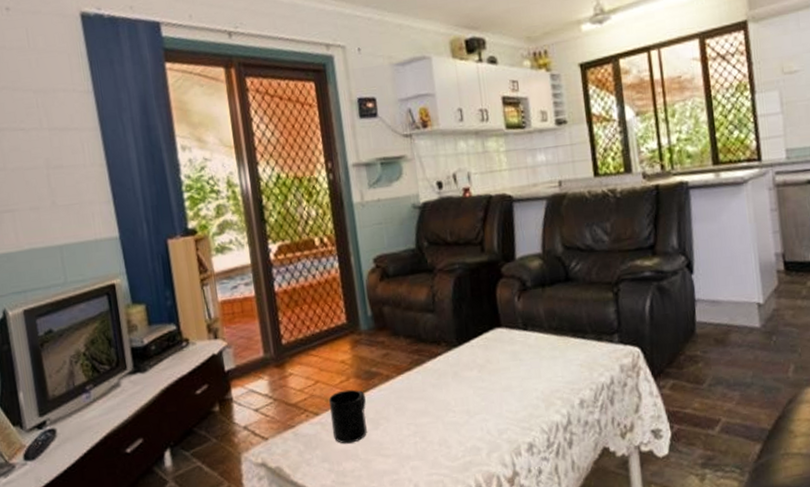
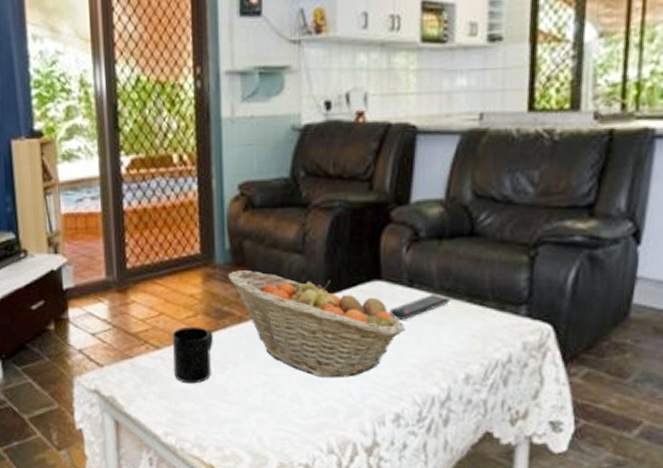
fruit basket: none [373,332,527,421] -> present [228,271,406,378]
remote control: none [511,333,560,360] -> present [389,293,452,320]

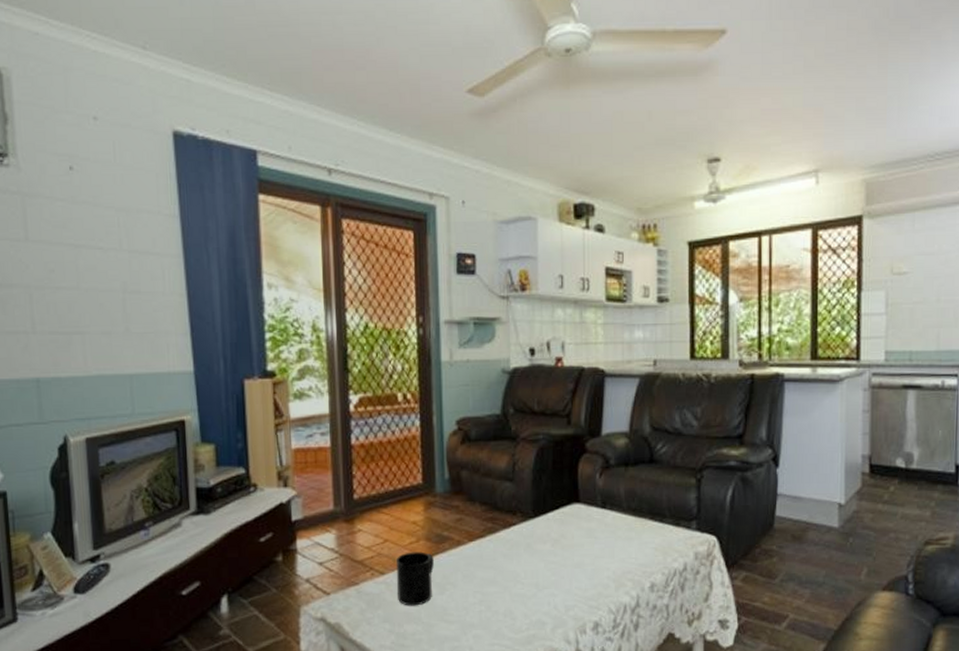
fruit basket: present [228,271,406,378] -> none [447,498,601,593]
remote control: present [389,293,452,320] -> none [587,513,637,537]

